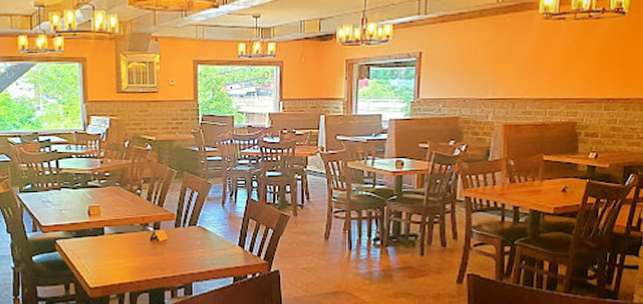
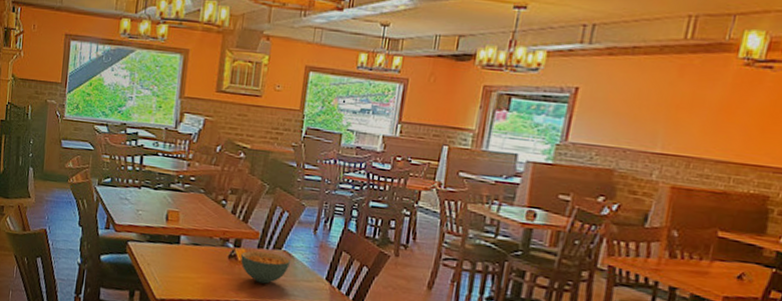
cereal bowl: none [162,229,205,258] -> present [240,251,290,284]

